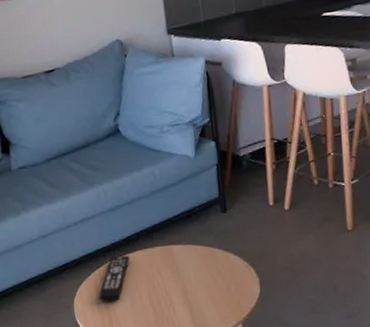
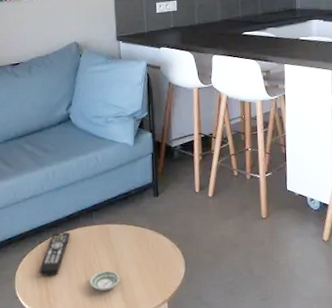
saucer: none [154,294,188,315] -> present [89,271,120,292]

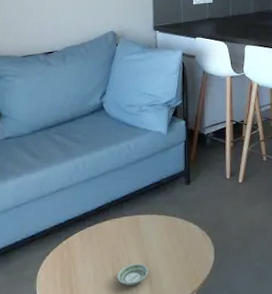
remote control: present [39,232,70,277] -> none [64,225,99,275]

